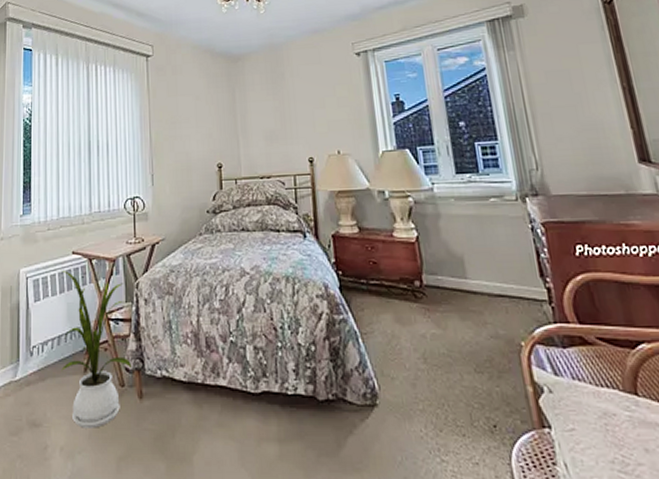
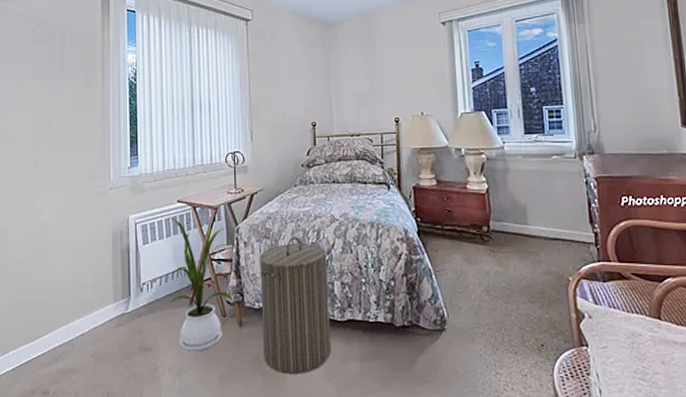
laundry hamper: none [162,293,244,457] -> present [260,237,331,374]

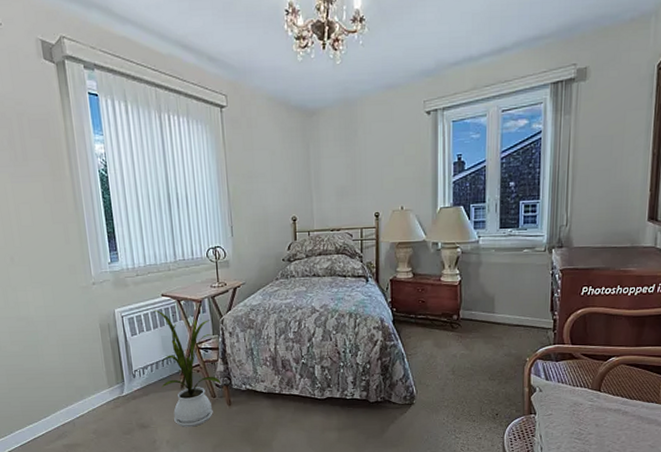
laundry hamper: present [260,237,331,374] -> none [245,327,312,443]

